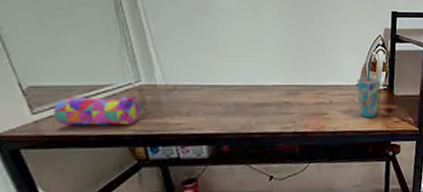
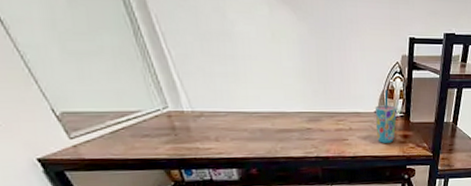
pencil case: present [52,95,144,126] -> none [89,121,174,150]

